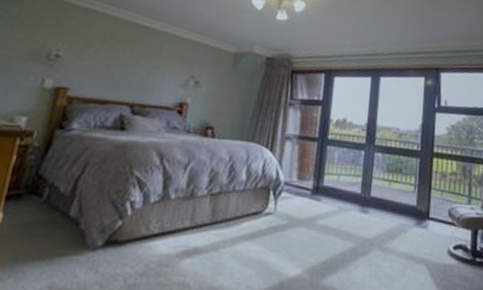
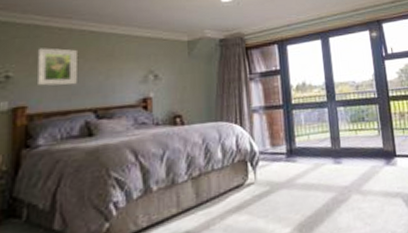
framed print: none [83,33,127,76] -> present [36,48,77,86]

